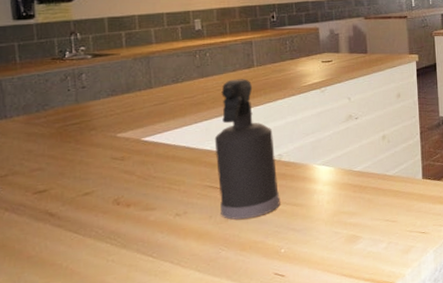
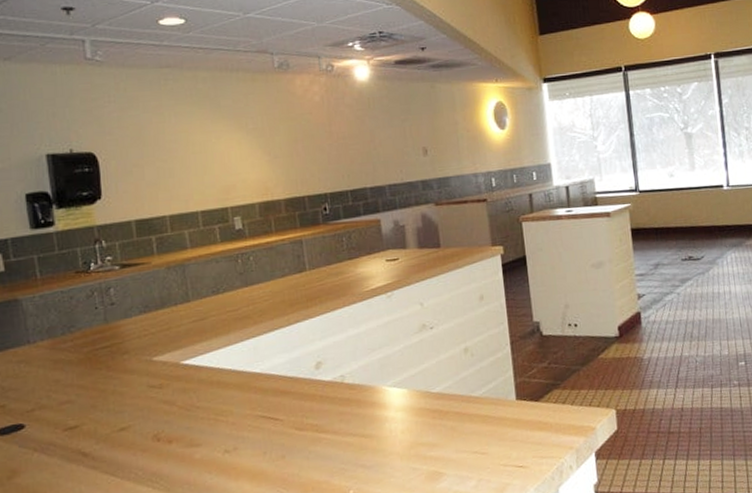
spray bottle: present [214,79,280,220] -> none [264,285,346,456]

